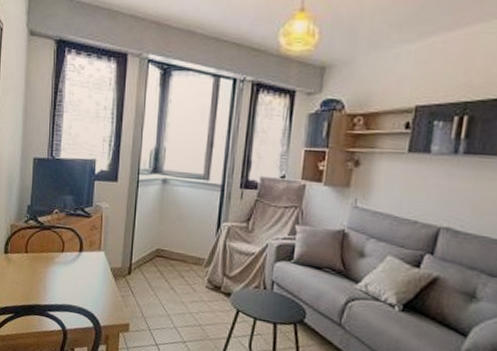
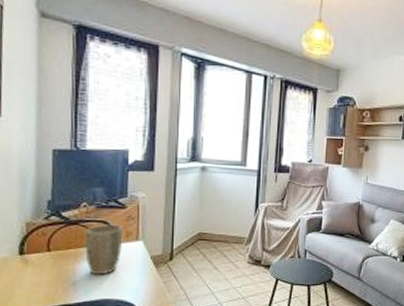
plant pot: none [56,232,88,281] -> present [86,224,123,275]

